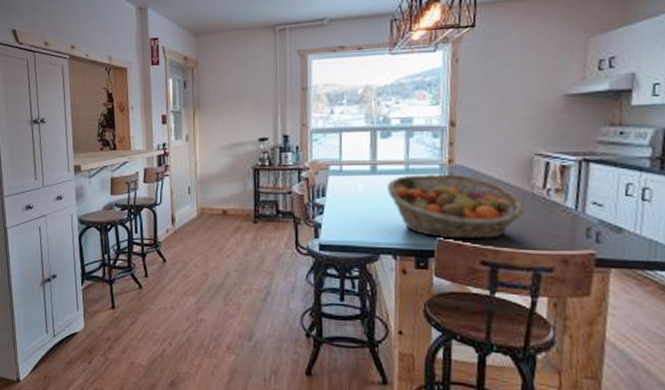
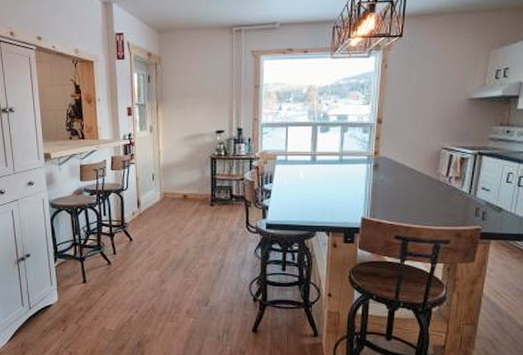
fruit basket: present [388,174,526,240] -> none [324,164,432,219]

